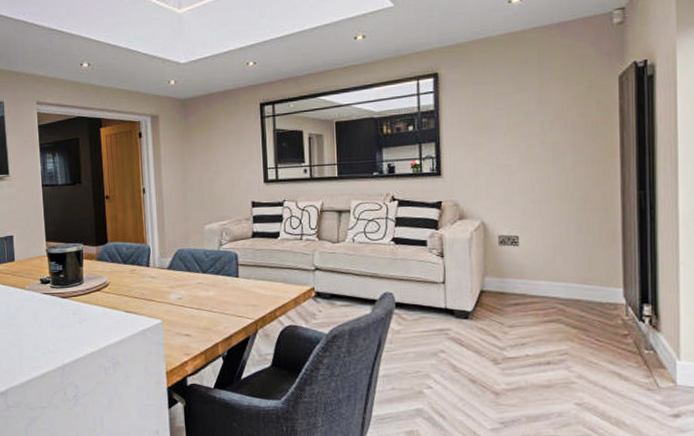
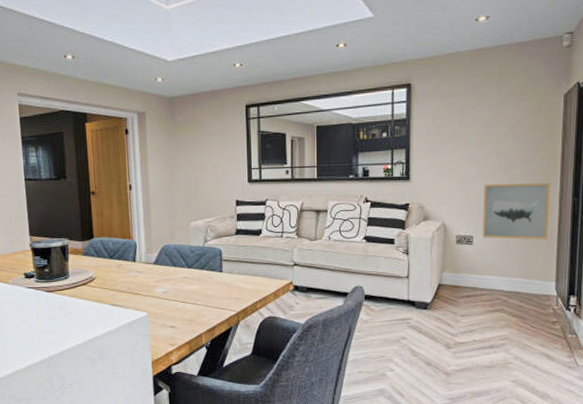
wall art: none [528,175,610,240] -> present [482,183,550,240]

